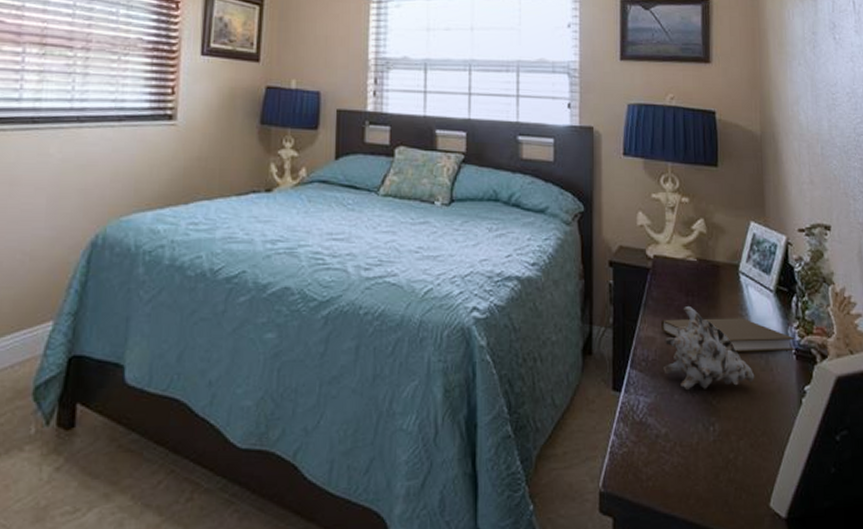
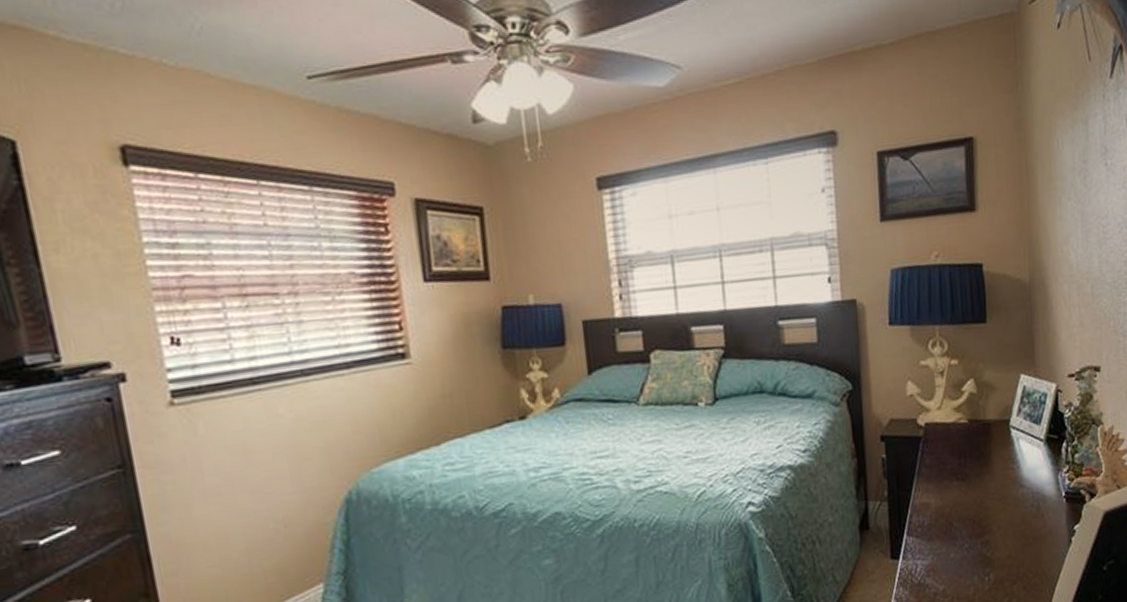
book: present [661,318,796,353] -> none [935,471,1066,505]
seashell: present [663,305,755,391] -> none [938,467,1027,548]

